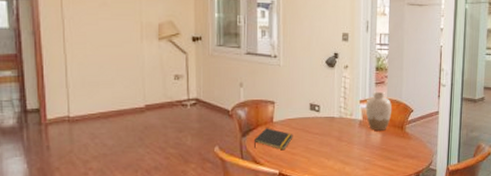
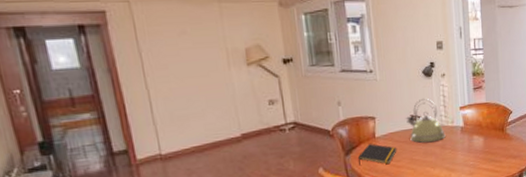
kettle: none [304,88,343,133] -> present [405,98,446,143]
vase: present [365,91,393,131] -> none [465,96,492,135]

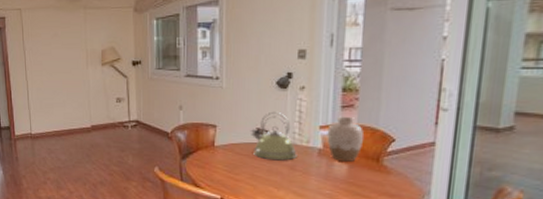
notepad: present [357,143,397,166] -> none [193,152,237,176]
vase: none [465,96,492,135] -> present [326,116,365,162]

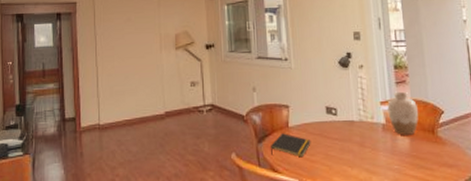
notepad: none [193,152,237,176] -> present [270,133,311,158]
kettle: present [250,111,297,161] -> none [320,89,365,138]

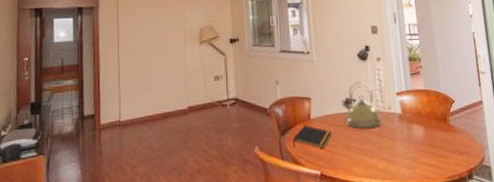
kettle: none [320,89,365,138] -> present [340,81,383,129]
vase: present [387,91,419,135] -> none [403,82,432,125]

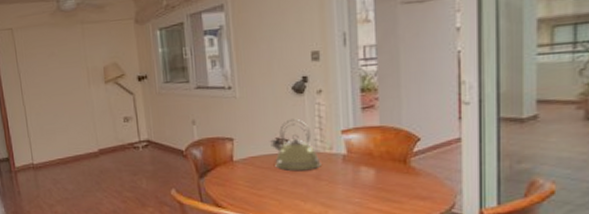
notepad: present [292,125,332,149] -> none [212,168,259,192]

